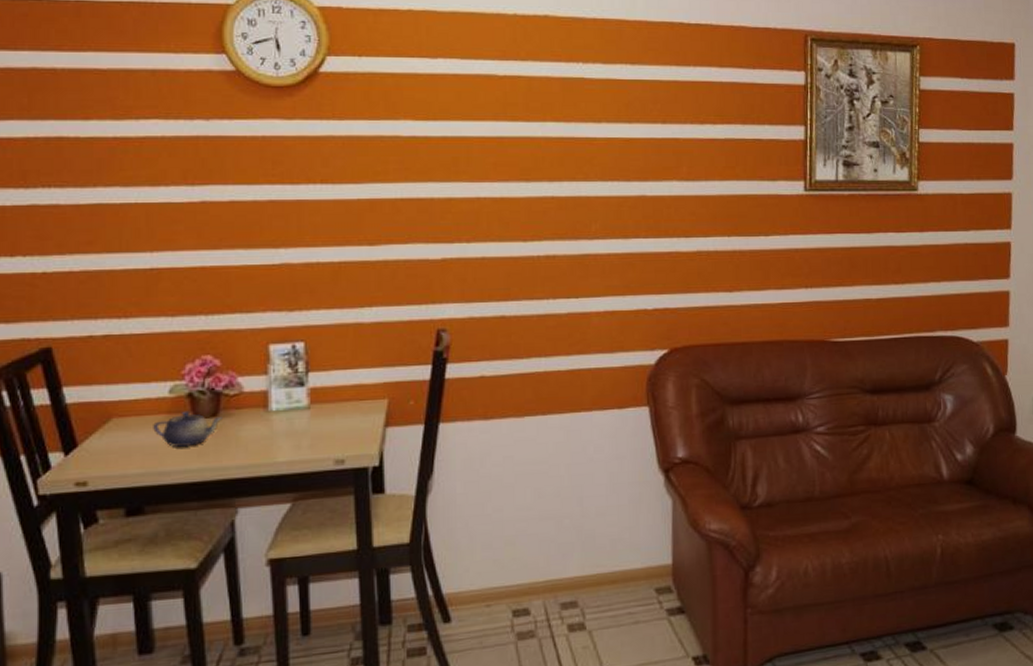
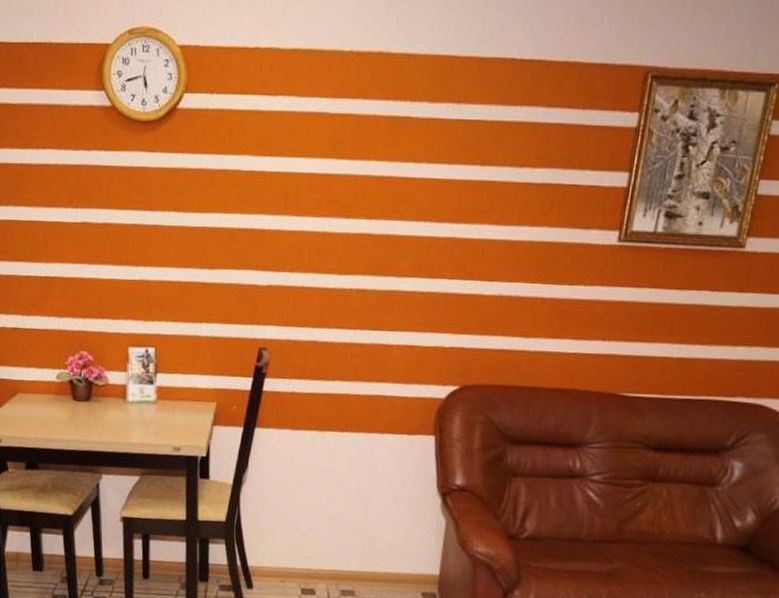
teapot: present [153,410,223,448] -> none [45,393,93,423]

